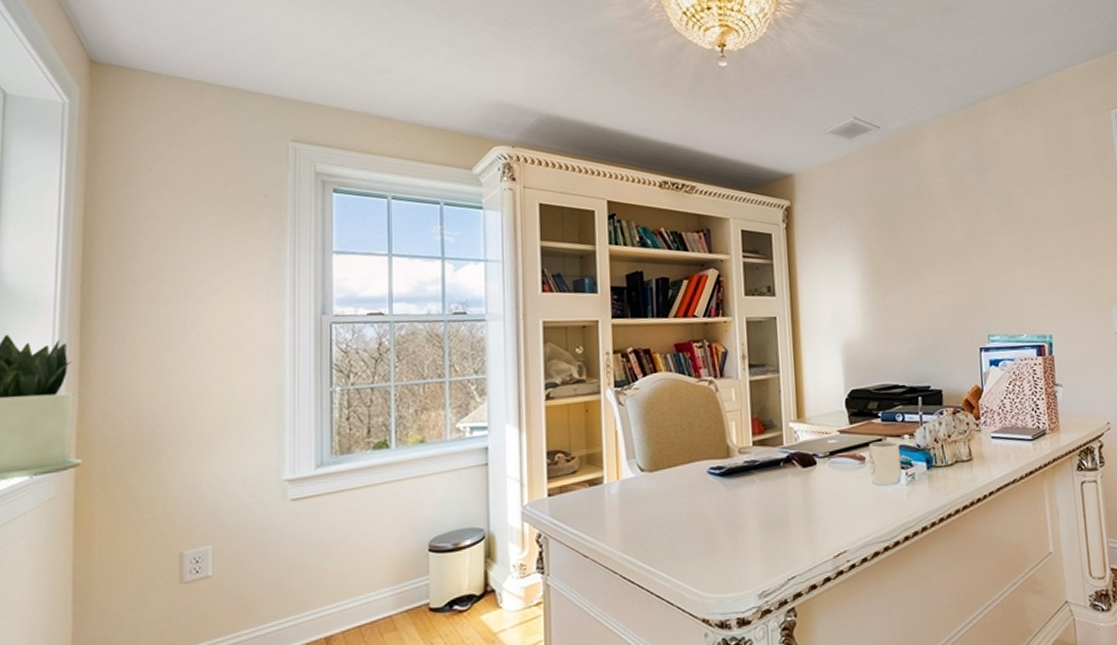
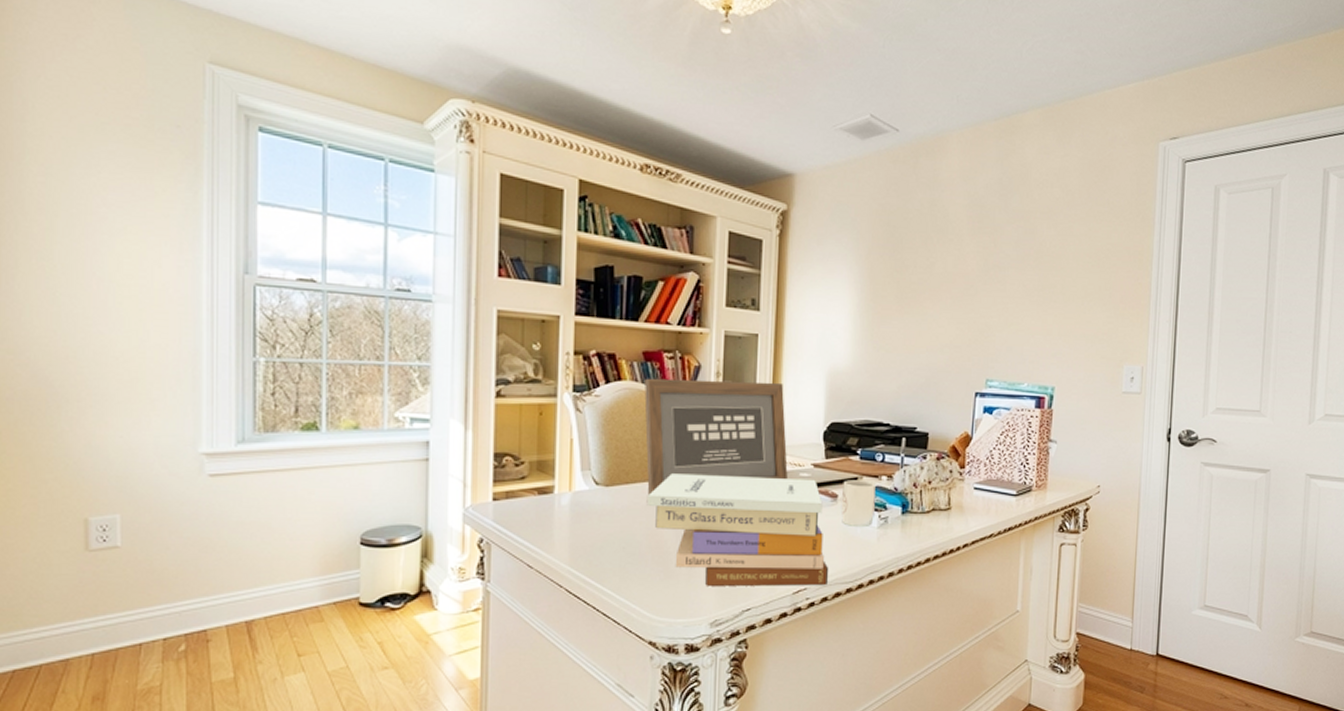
picture frame: none [678,358,817,476] -> present [644,378,788,495]
books: none [688,445,865,558] -> present [646,474,828,586]

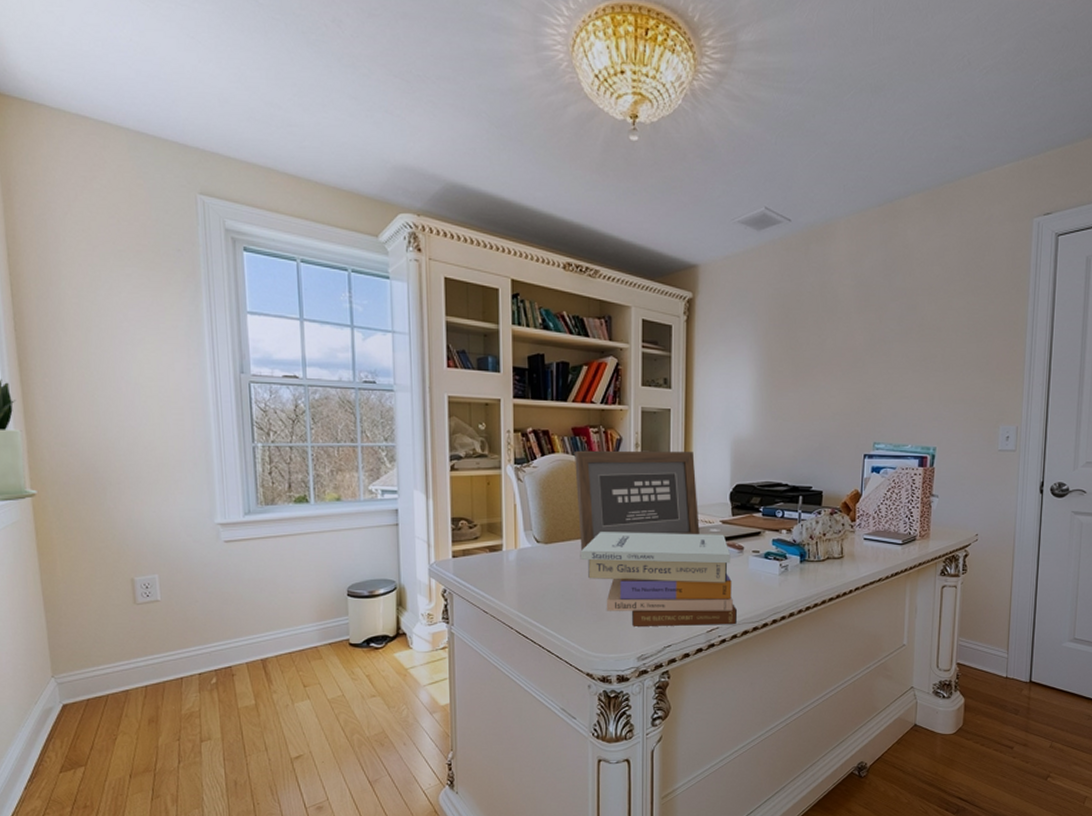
mug: present [840,480,876,528] -> none [746,534,776,575]

